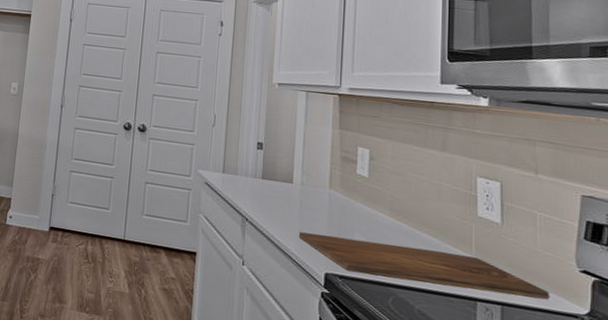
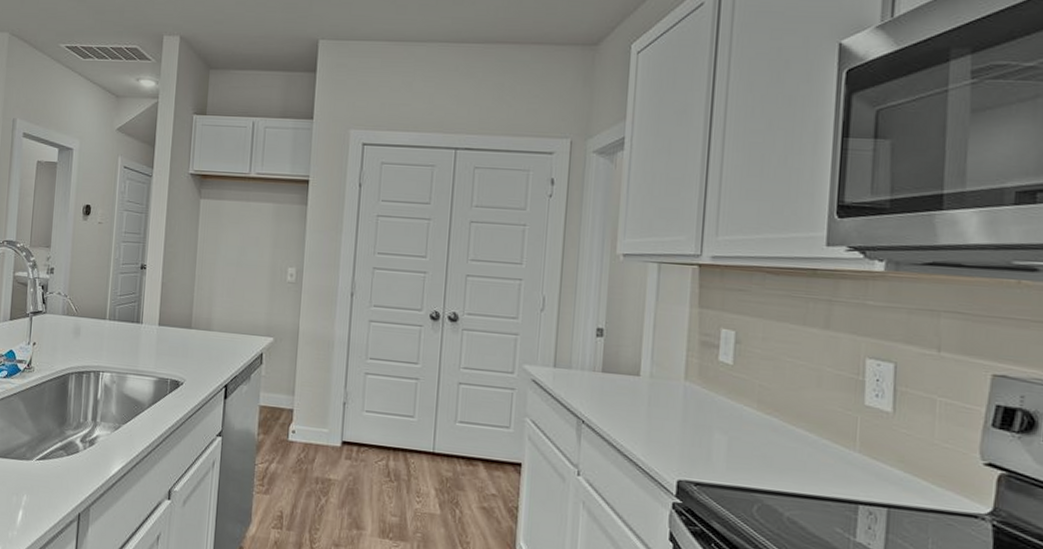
cutting board: present [299,232,549,300] -> none [647,433,945,499]

